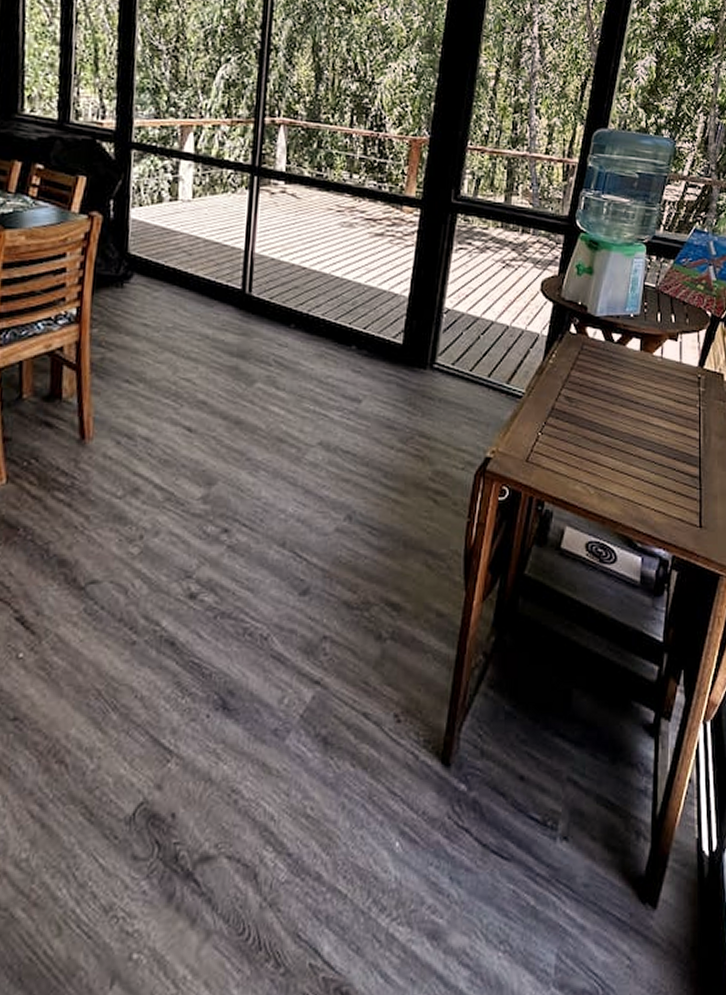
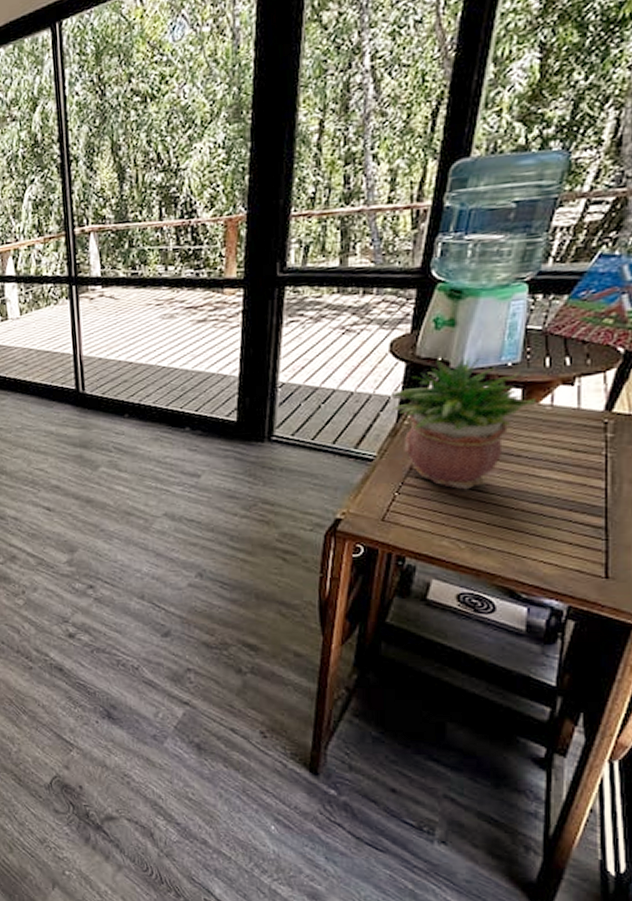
potted plant: none [539,303,651,435] -> present [390,357,537,490]

